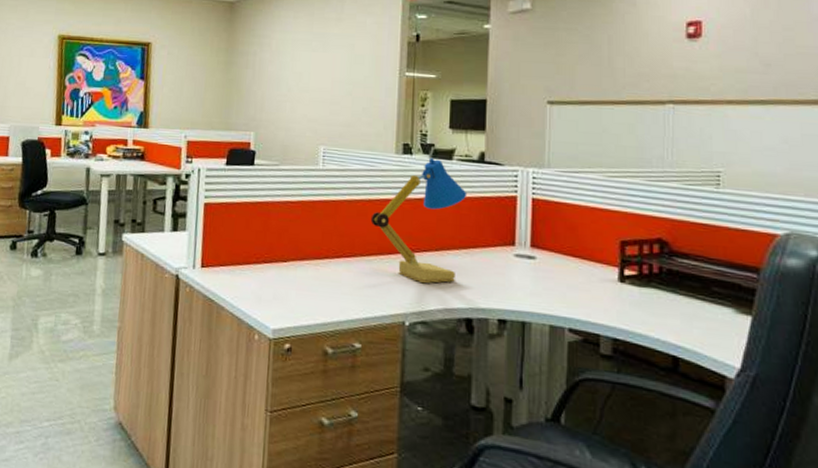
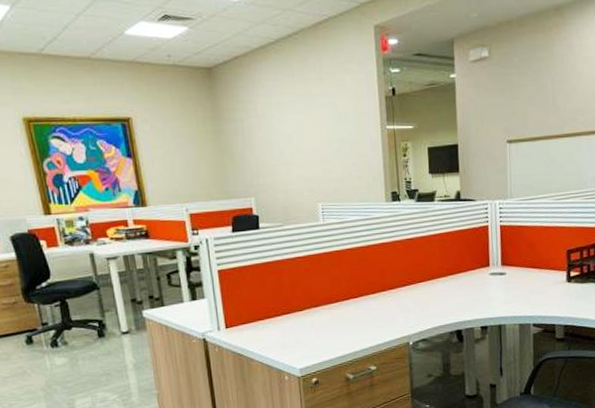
desk lamp: present [370,157,468,284] -> none [371,201,449,309]

